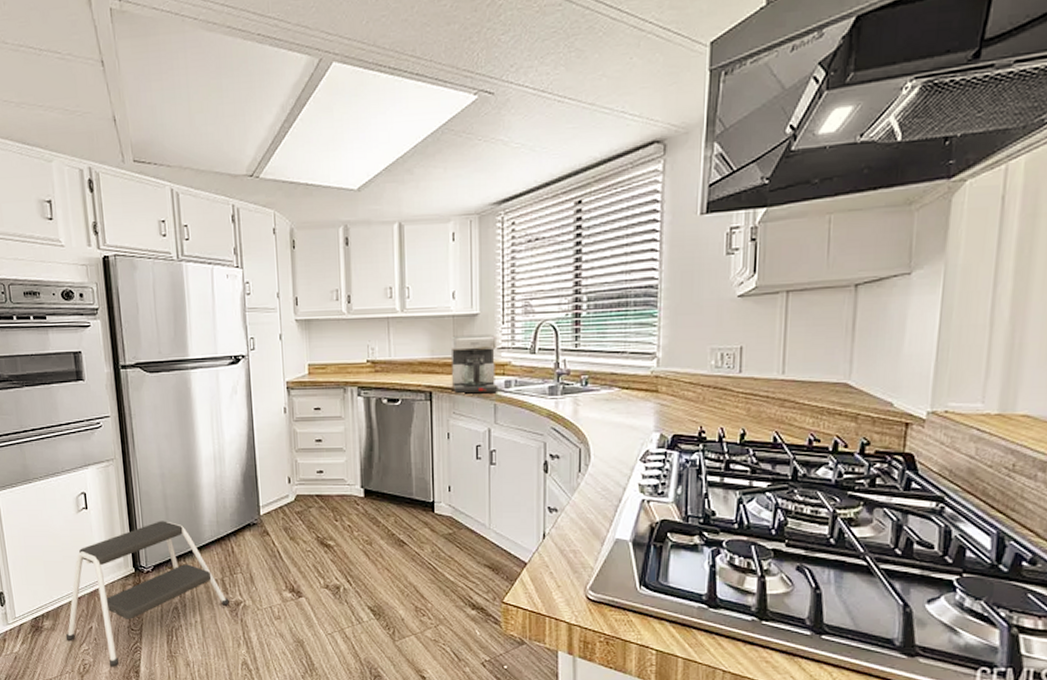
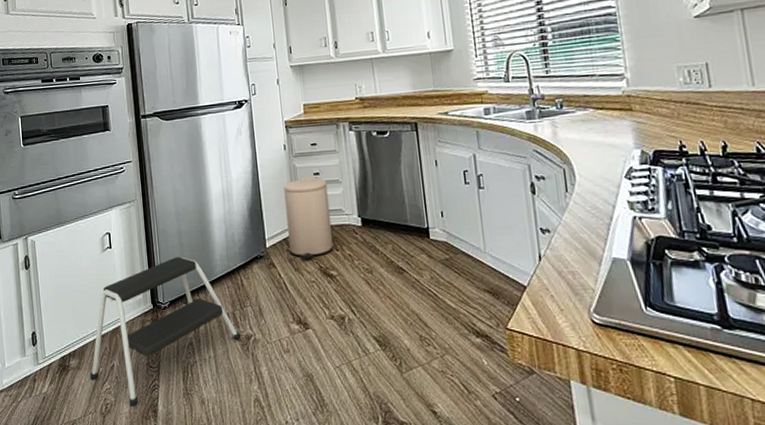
pedal bin: none [282,444,333,528] -> present [283,177,334,259]
coffee maker: present [450,334,498,394] -> none [429,67,479,124]

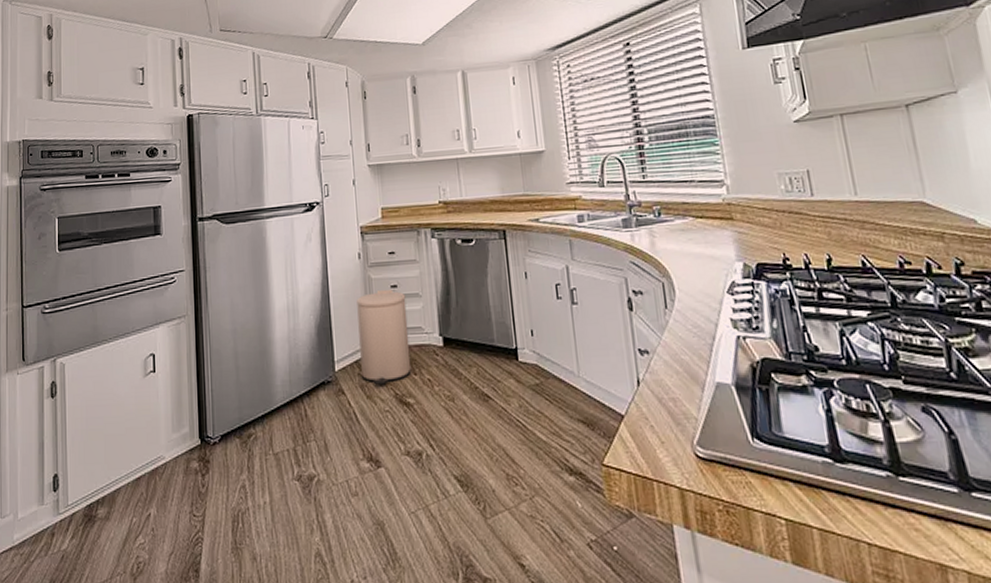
step stool: present [89,256,241,406] -> none [120,382,302,565]

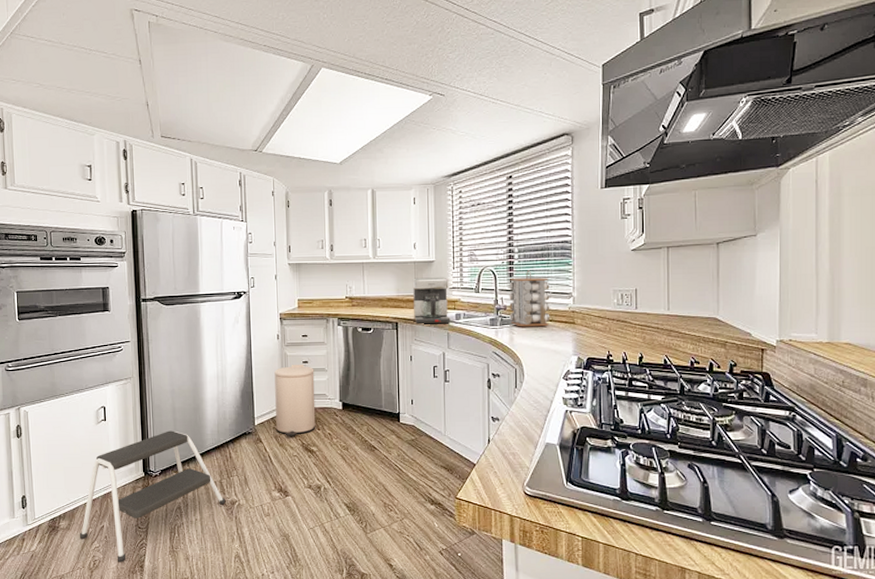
step stool: none [120,382,302,565] -> present [79,430,226,562]
coffee maker: none [519,170,572,231] -> present [412,277,451,325]
spice rack: none [641,154,700,228] -> present [509,270,550,327]

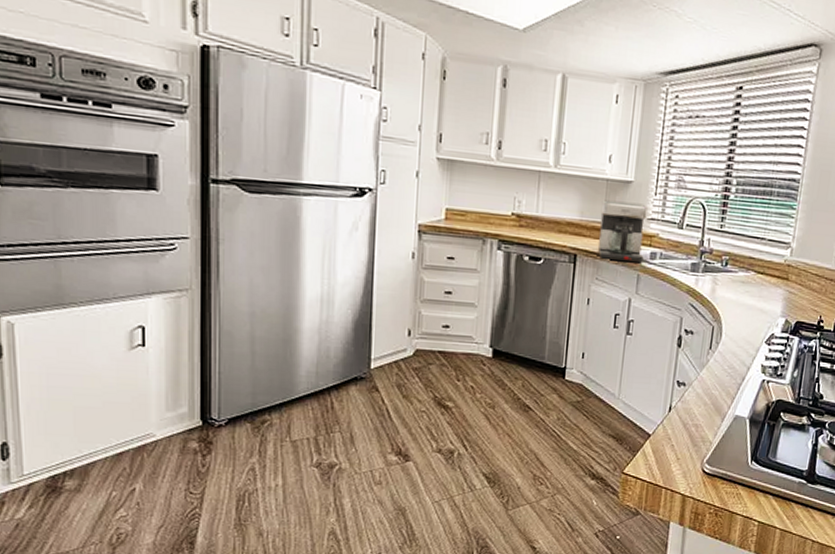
step stool: present [79,430,226,562] -> none [95,367,321,537]
pedal bin: present [274,365,316,436] -> none [400,294,460,387]
spice rack: present [509,270,550,327] -> none [714,208,768,280]

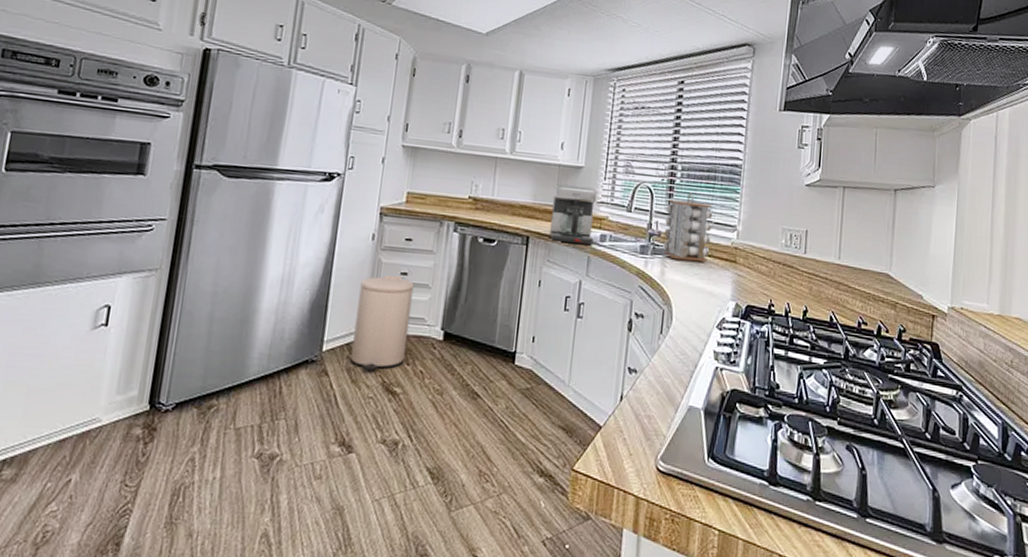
pedal bin: none [400,294,460,387] -> present [351,275,415,371]
spice rack: none [714,208,768,280] -> present [663,192,713,263]

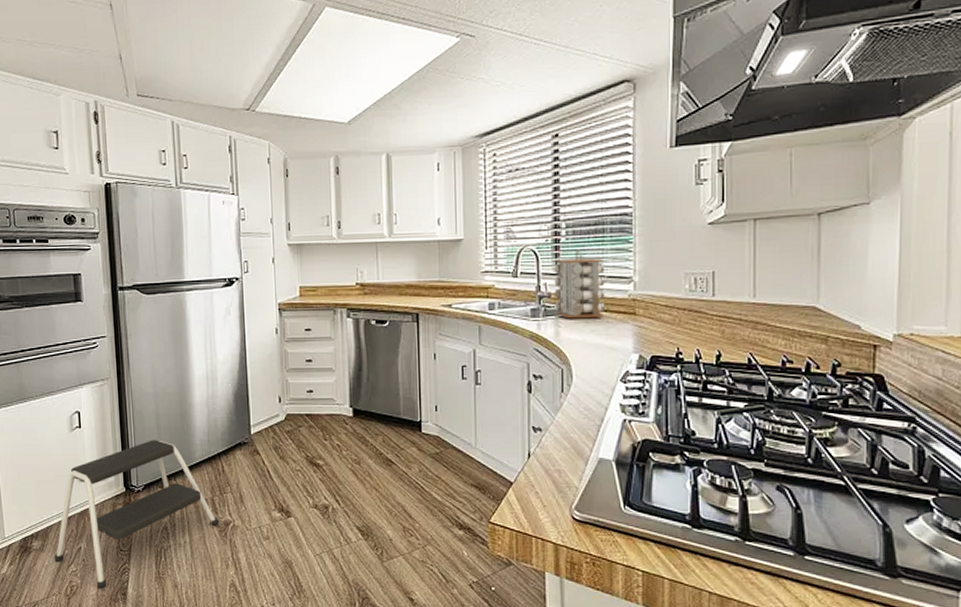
step stool: none [28,348,263,537] -> present [54,440,219,589]
pedal bin: present [351,275,415,371] -> none [273,364,322,448]
coffee maker: present [548,184,597,246] -> none [436,259,483,316]

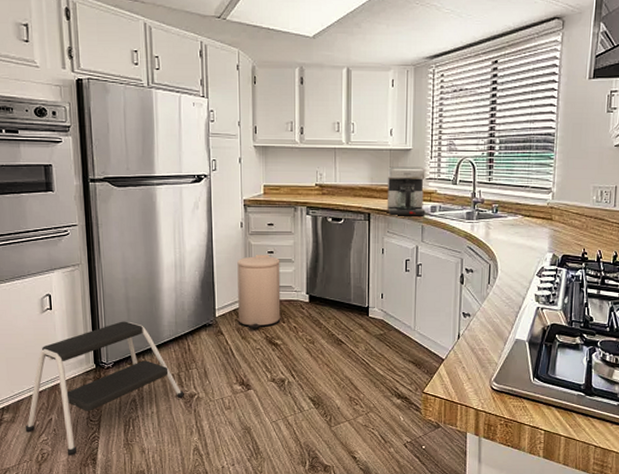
pedal bin: none [273,364,322,448] -> present [237,255,281,329]
coffee maker: none [436,259,483,316] -> present [386,166,426,216]
spice rack: present [554,249,605,319] -> none [486,162,530,222]

